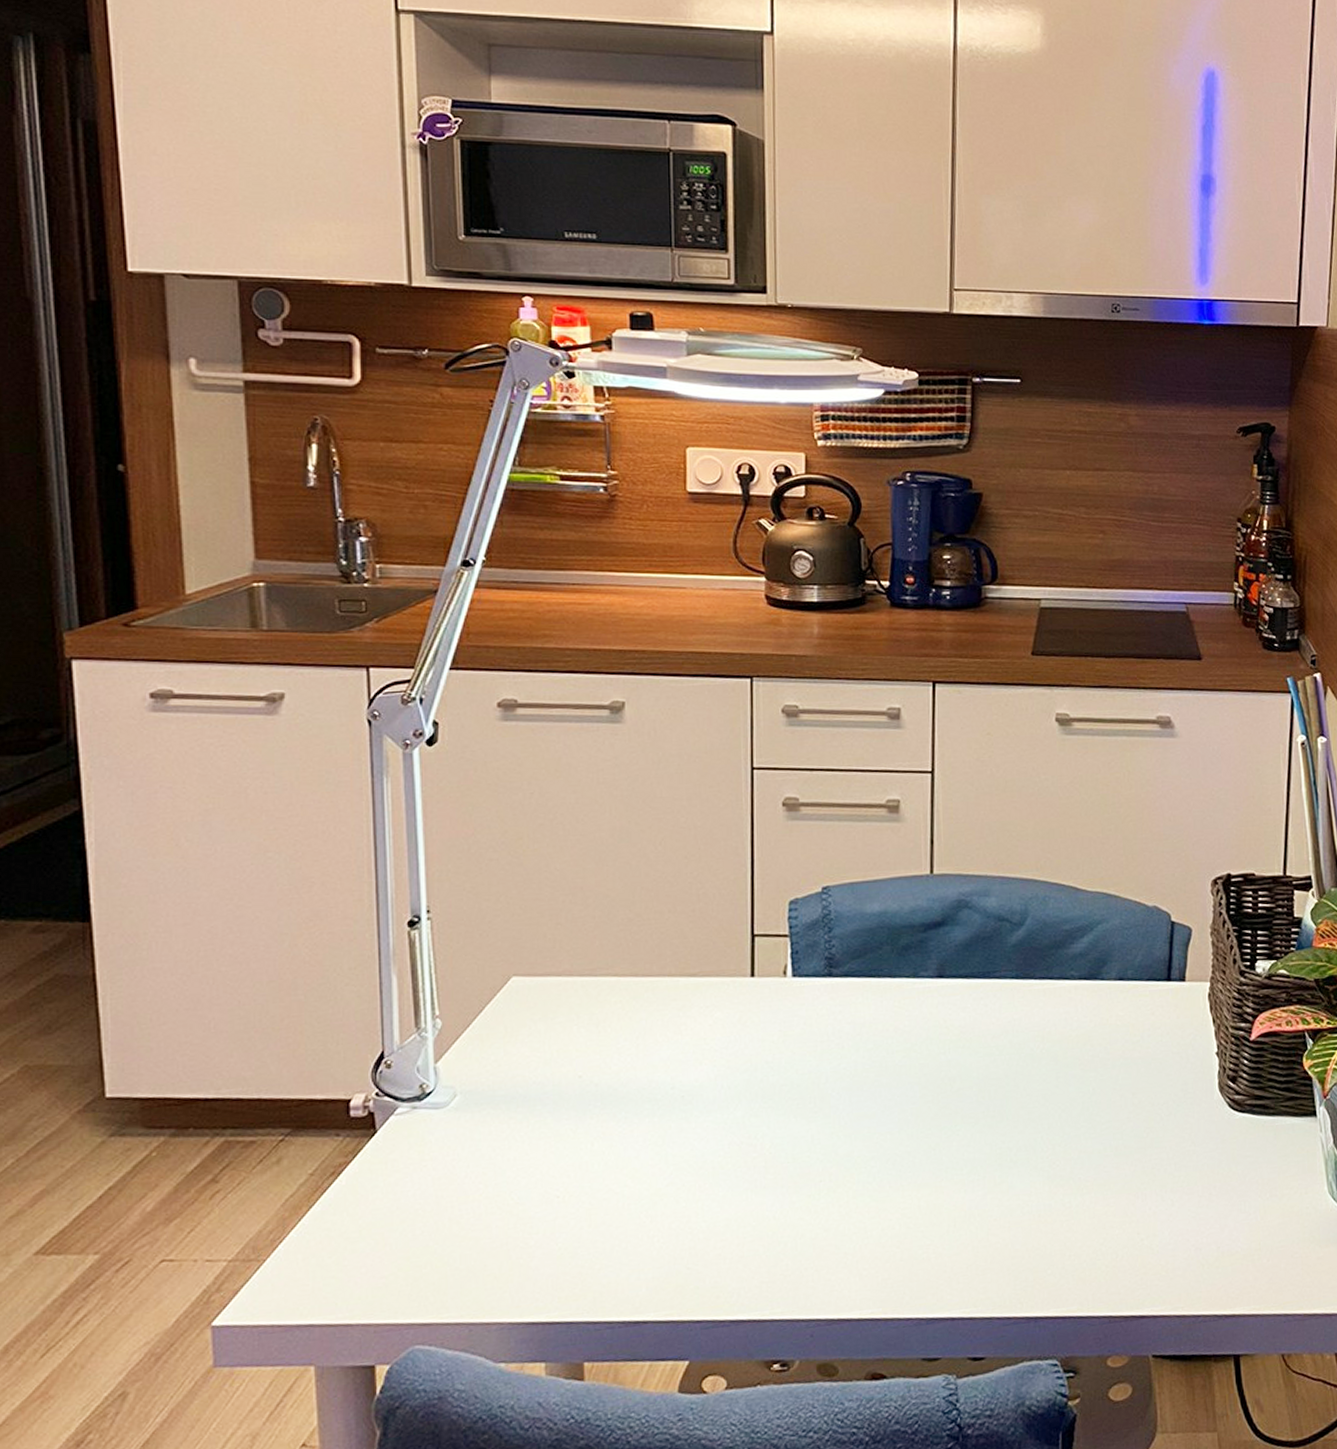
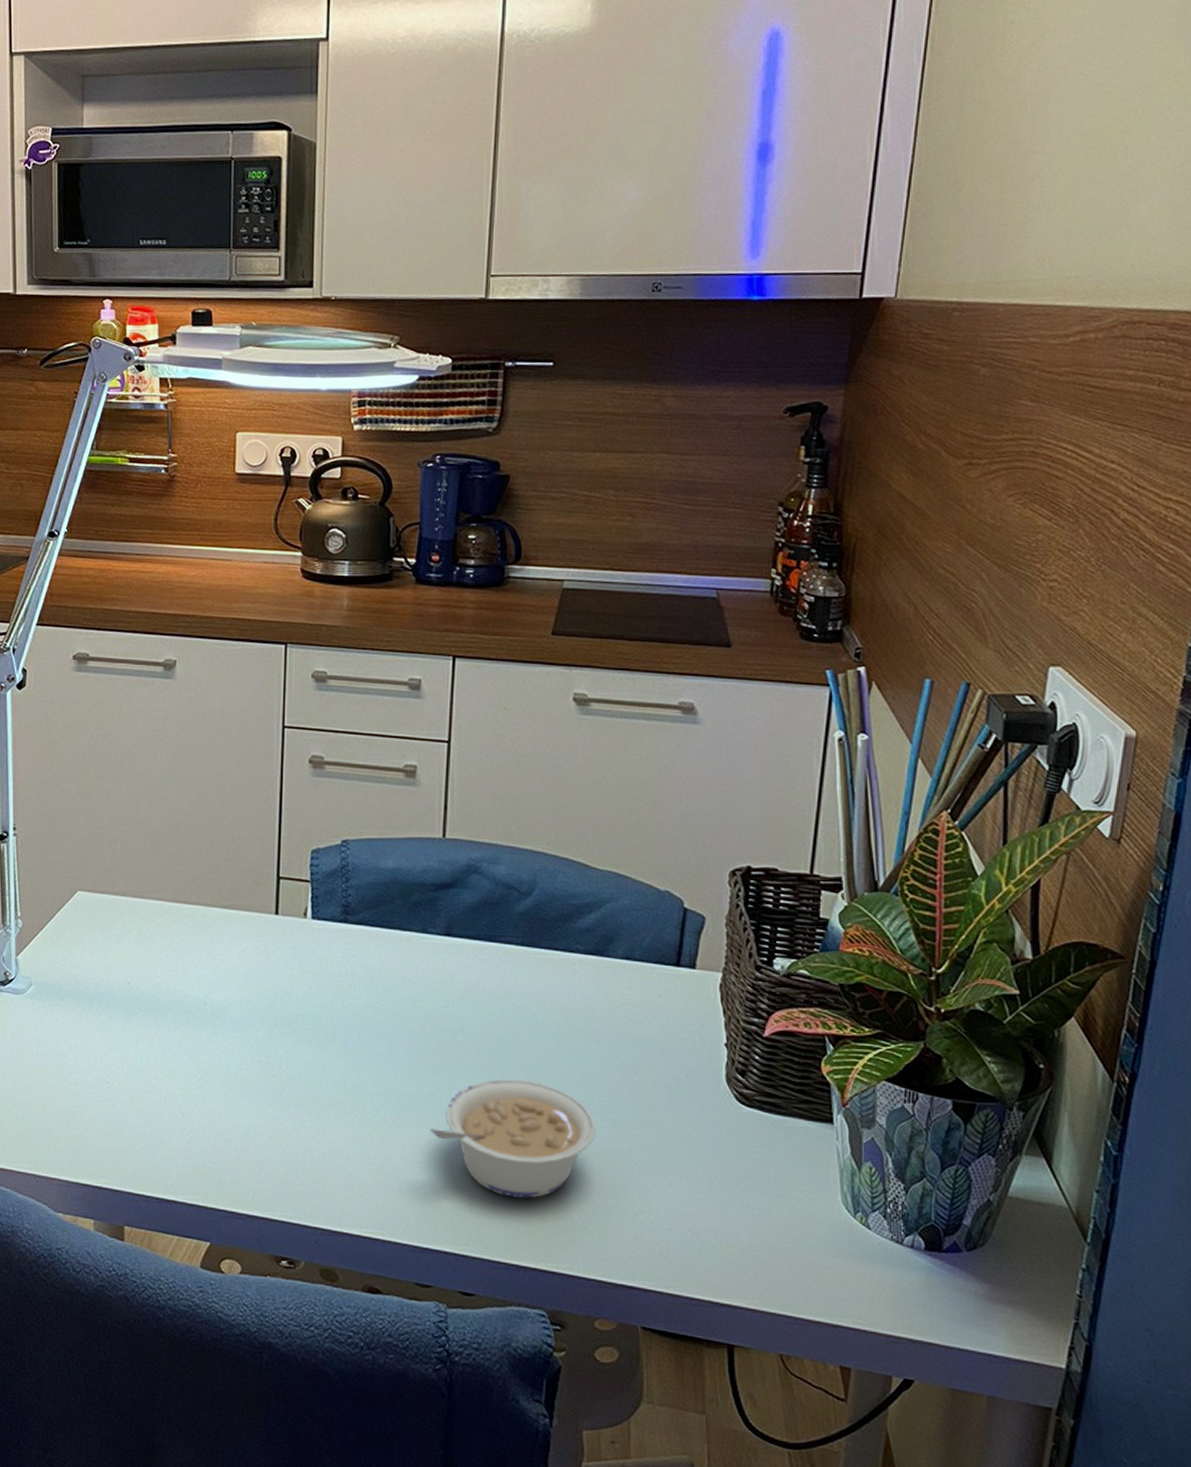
legume: none [930,1119,1099,1247] -> present [430,1078,596,1199]

